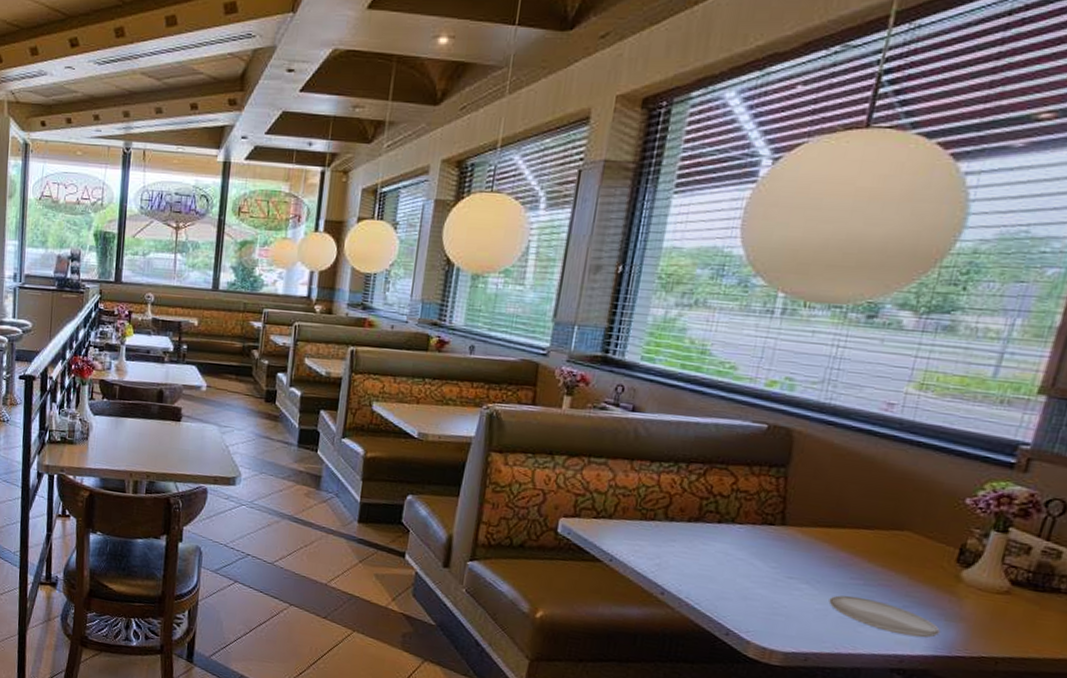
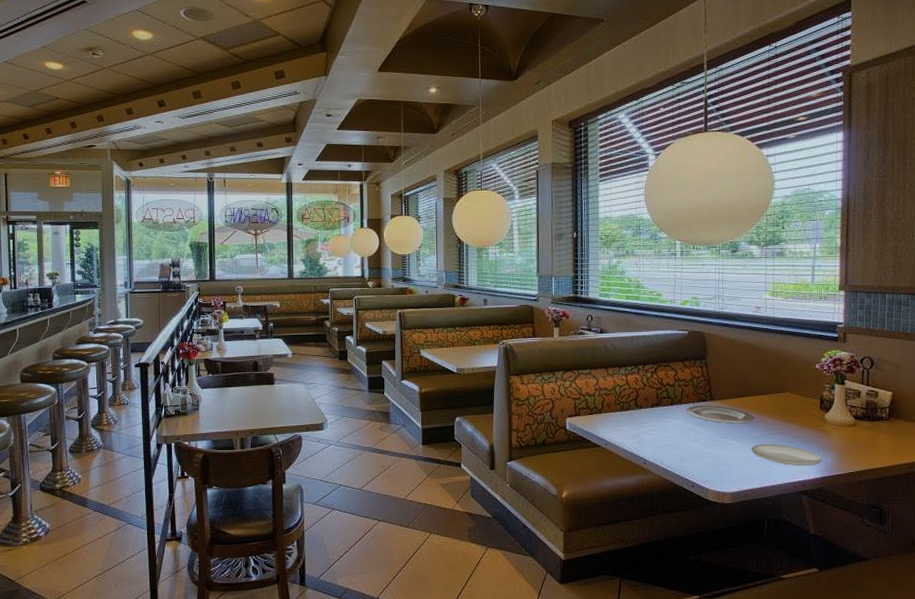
plate: none [738,528,847,564] -> present [685,405,755,424]

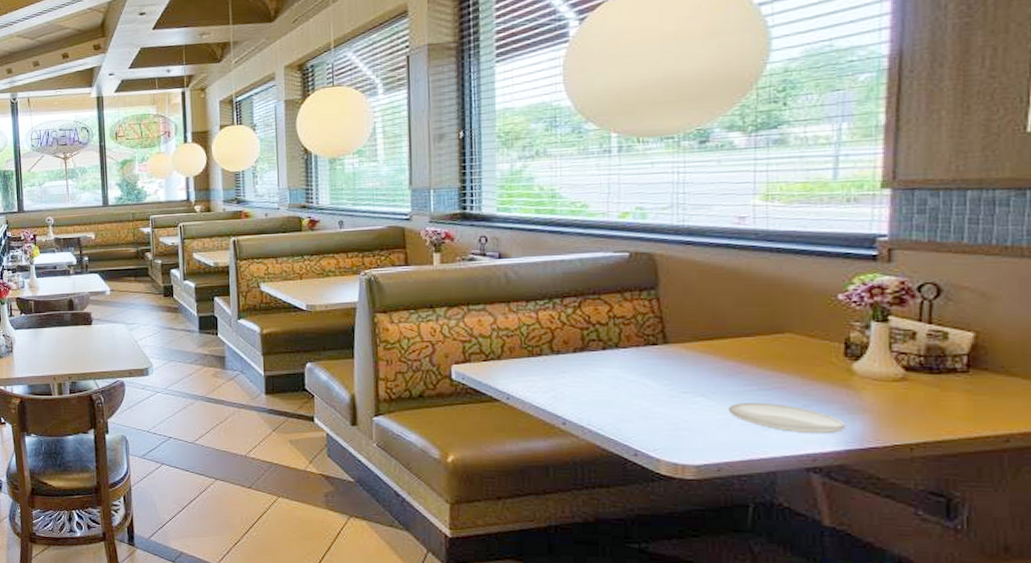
plate: present [685,405,755,424] -> none [625,350,735,375]

